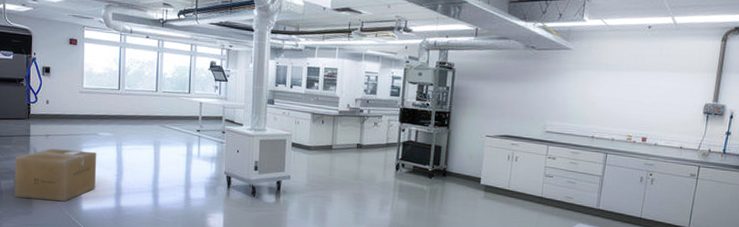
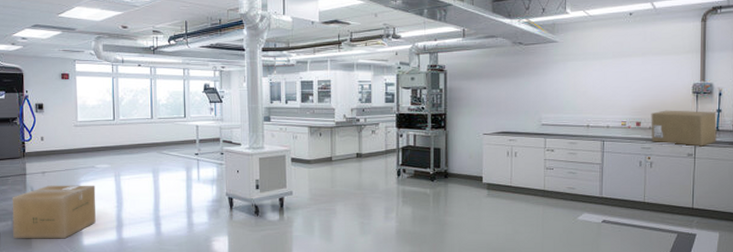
box: none [656,128,725,168] -> present [651,110,717,147]

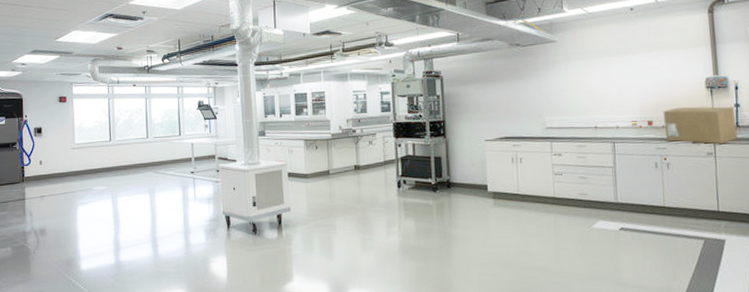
box: present [12,185,96,239] -> none [11,207,94,266]

